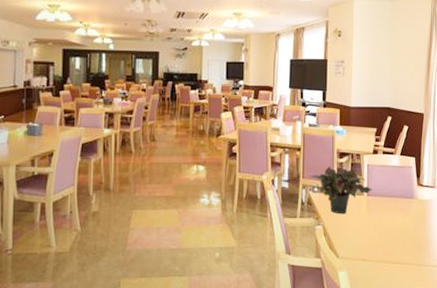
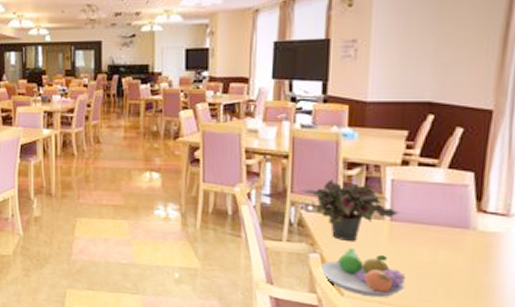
fruit bowl: none [323,219,377,256] -> present [320,248,405,298]

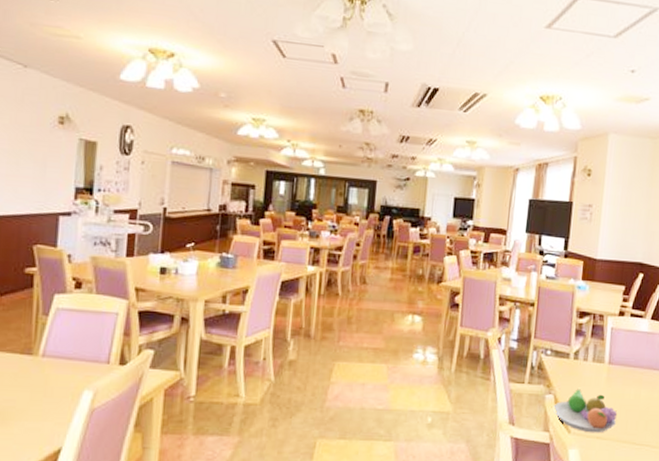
potted plant: present [300,179,400,242] -> none [542,326,616,384]

